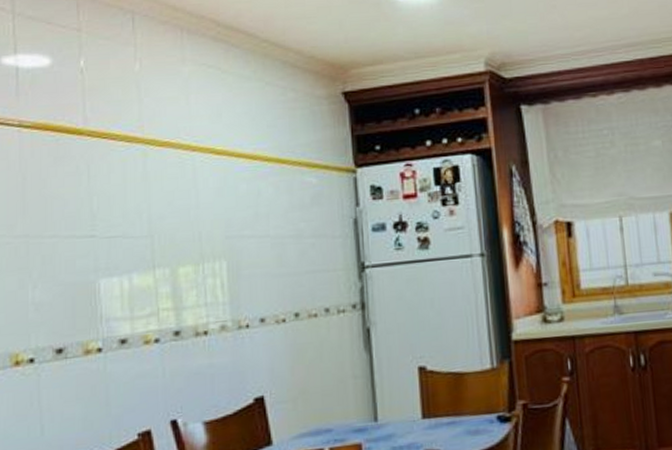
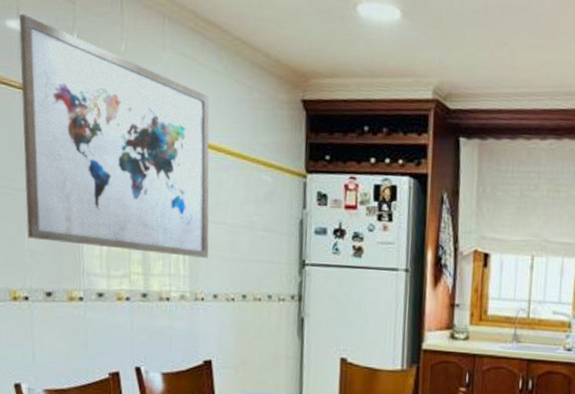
wall art: none [17,48,250,291] -> present [19,13,209,258]

